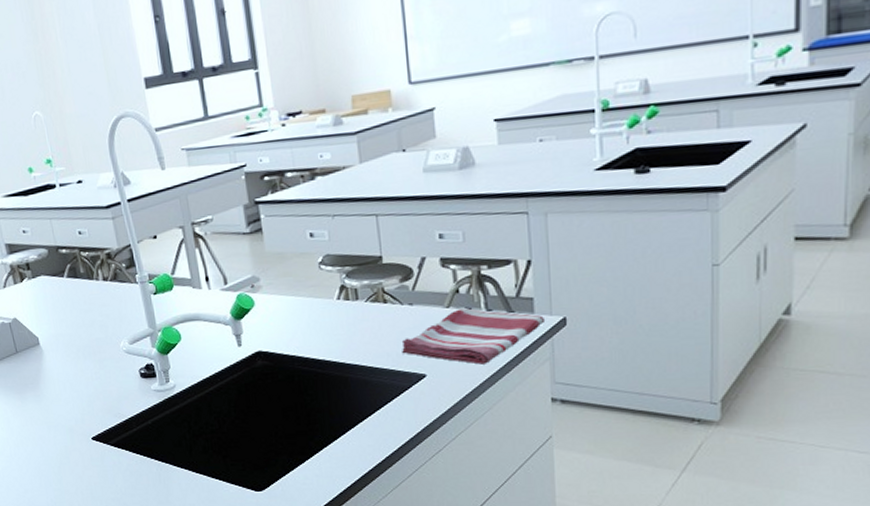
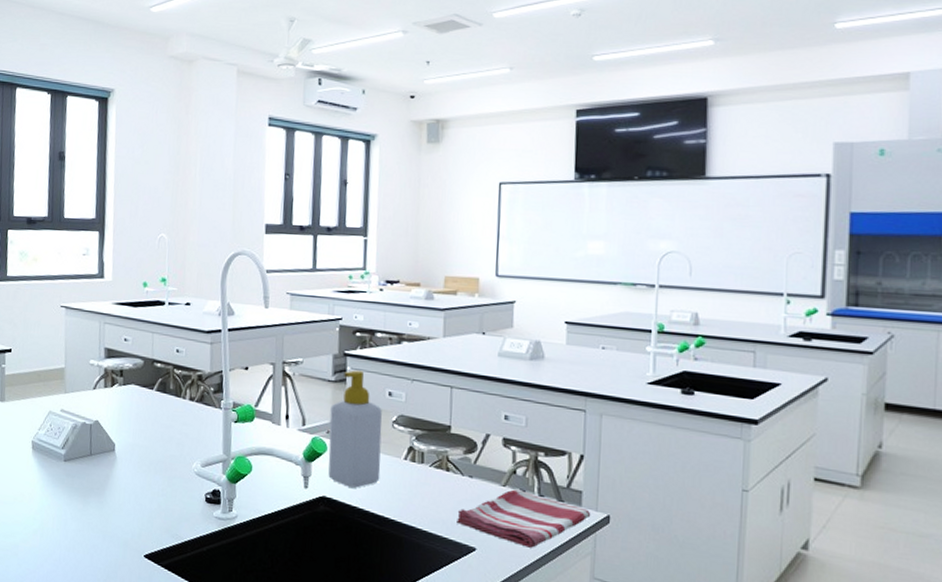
soap bottle: none [250,216,315,338] -> present [328,370,382,488]

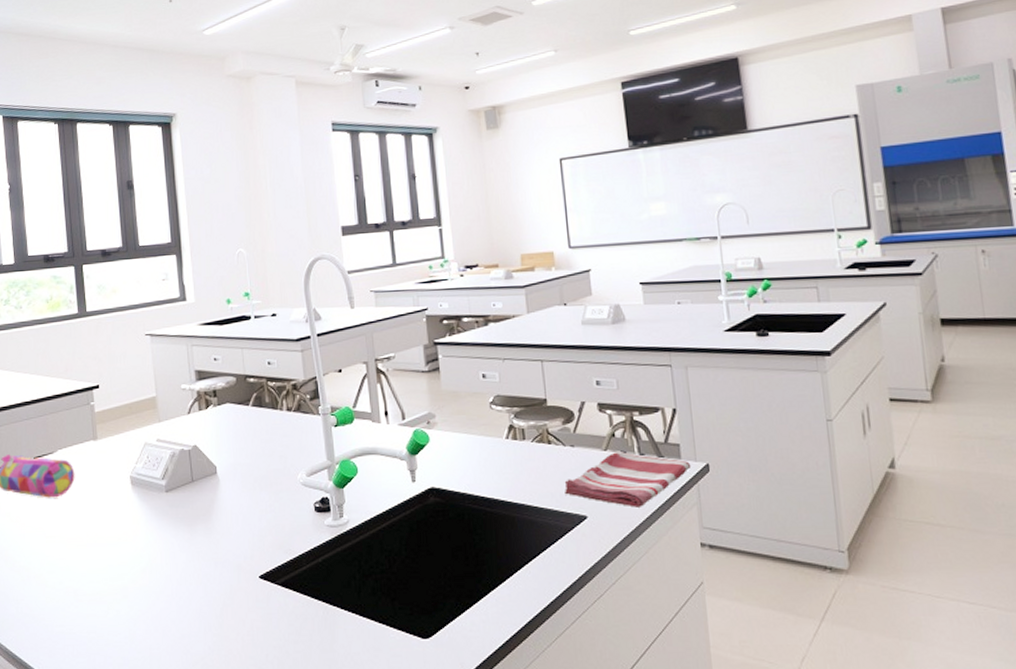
soap bottle: present [328,370,382,488] -> none [427,357,485,474]

